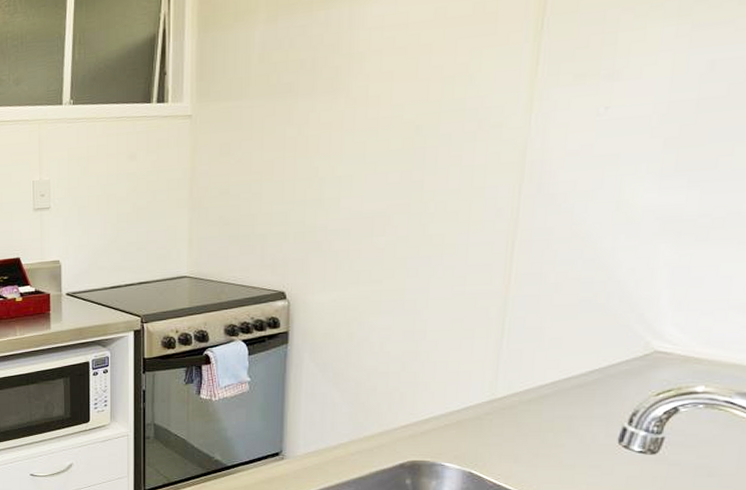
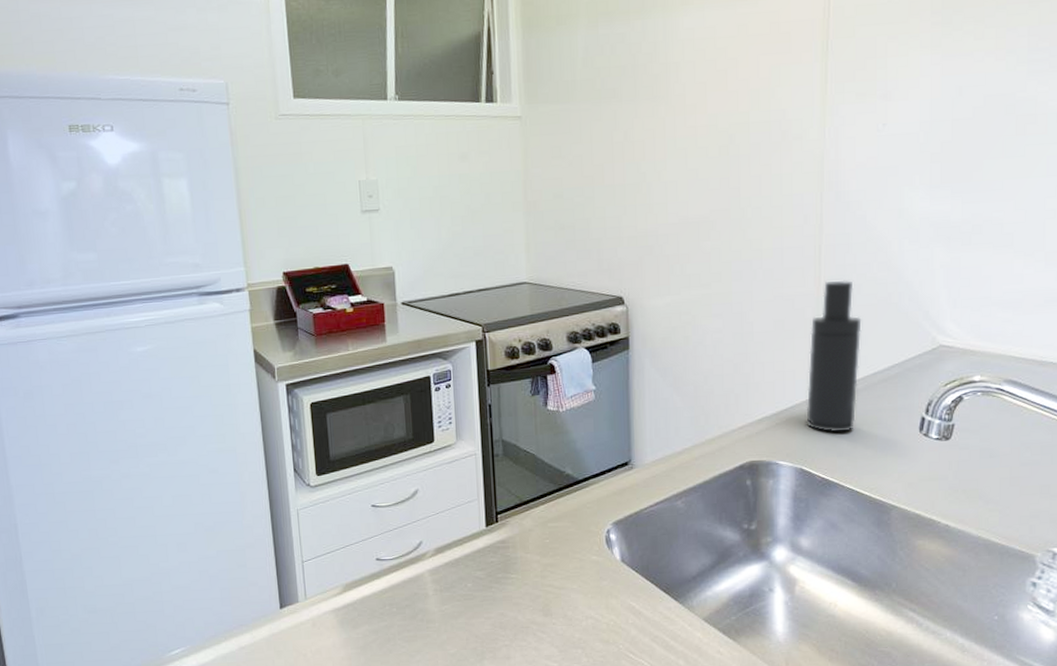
atomizer: none [480,278,558,438] -> present [806,280,862,433]

